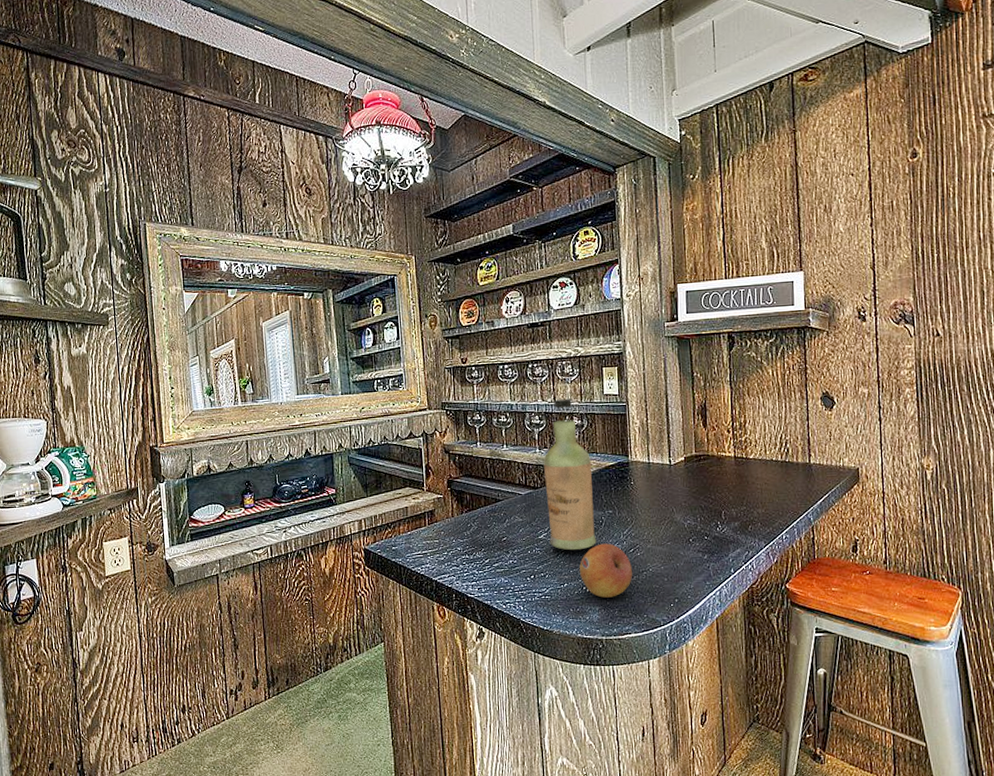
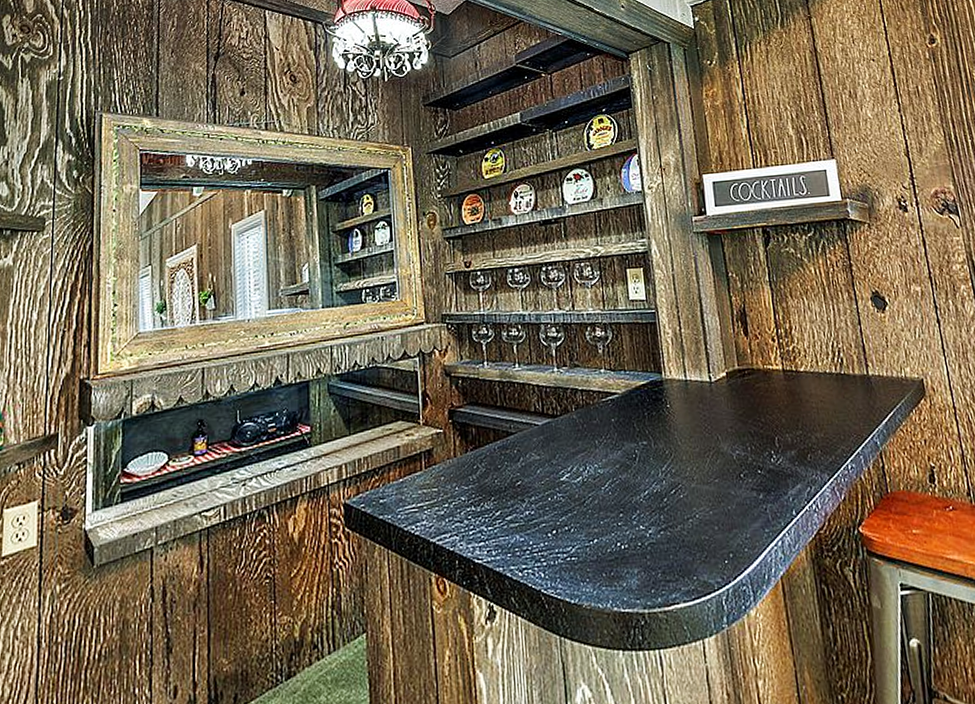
bottle: present [544,398,597,550] -> none [563,306,630,495]
fruit: present [579,543,633,598] -> none [610,483,677,556]

